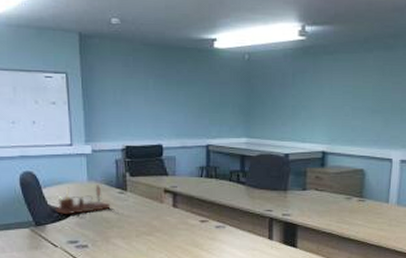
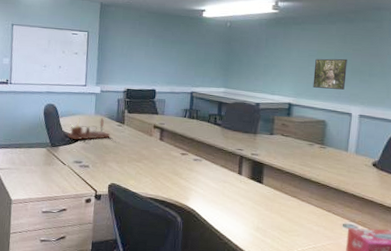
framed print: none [349,94,387,132] -> present [313,58,347,90]

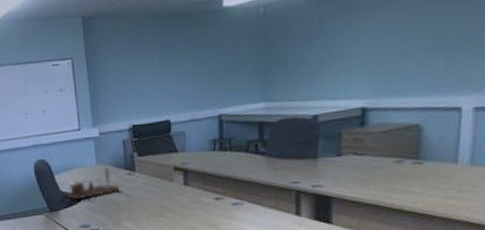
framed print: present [313,58,347,90] -> none [397,27,450,79]

